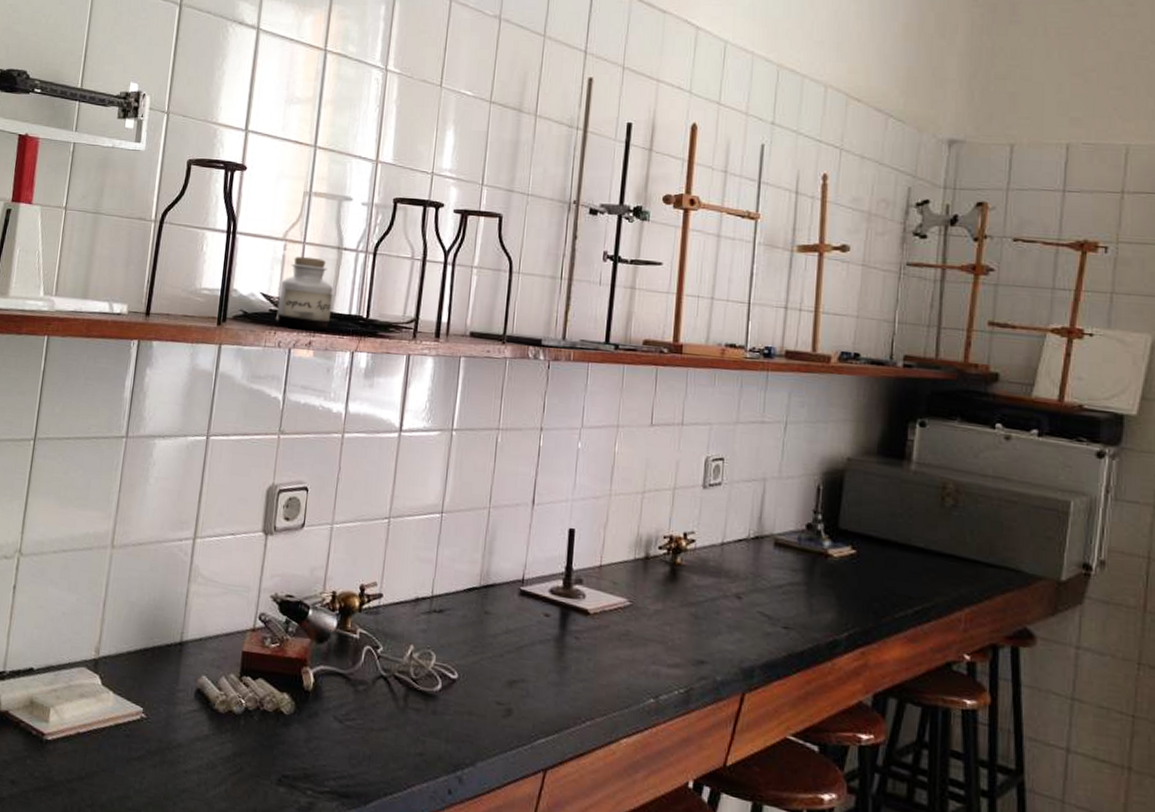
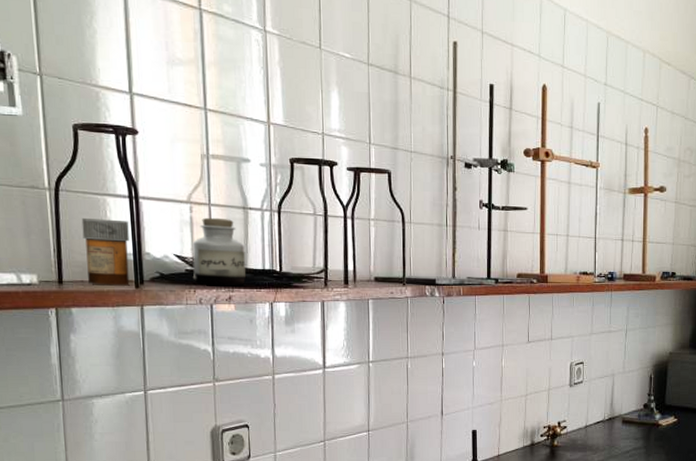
medicine: none [173,250,222,322] -> present [81,217,130,286]

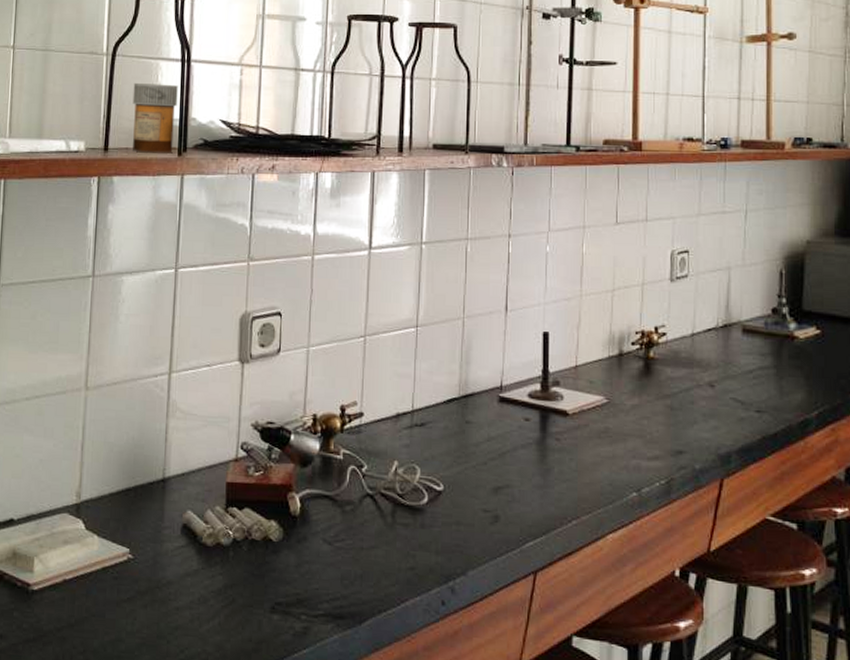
jar: present [192,217,246,287] -> none [237,80,294,155]

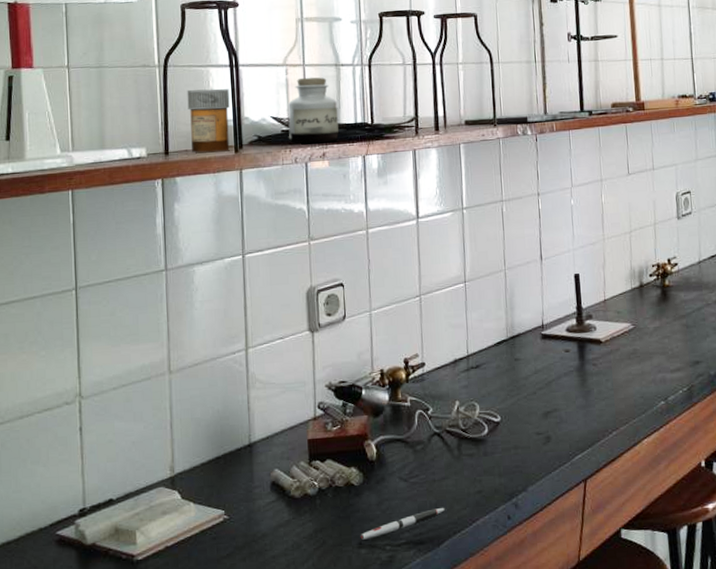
jar: none [237,80,294,155] -> present [287,77,339,144]
pen: none [273,579,372,604] -> present [360,507,446,540]

